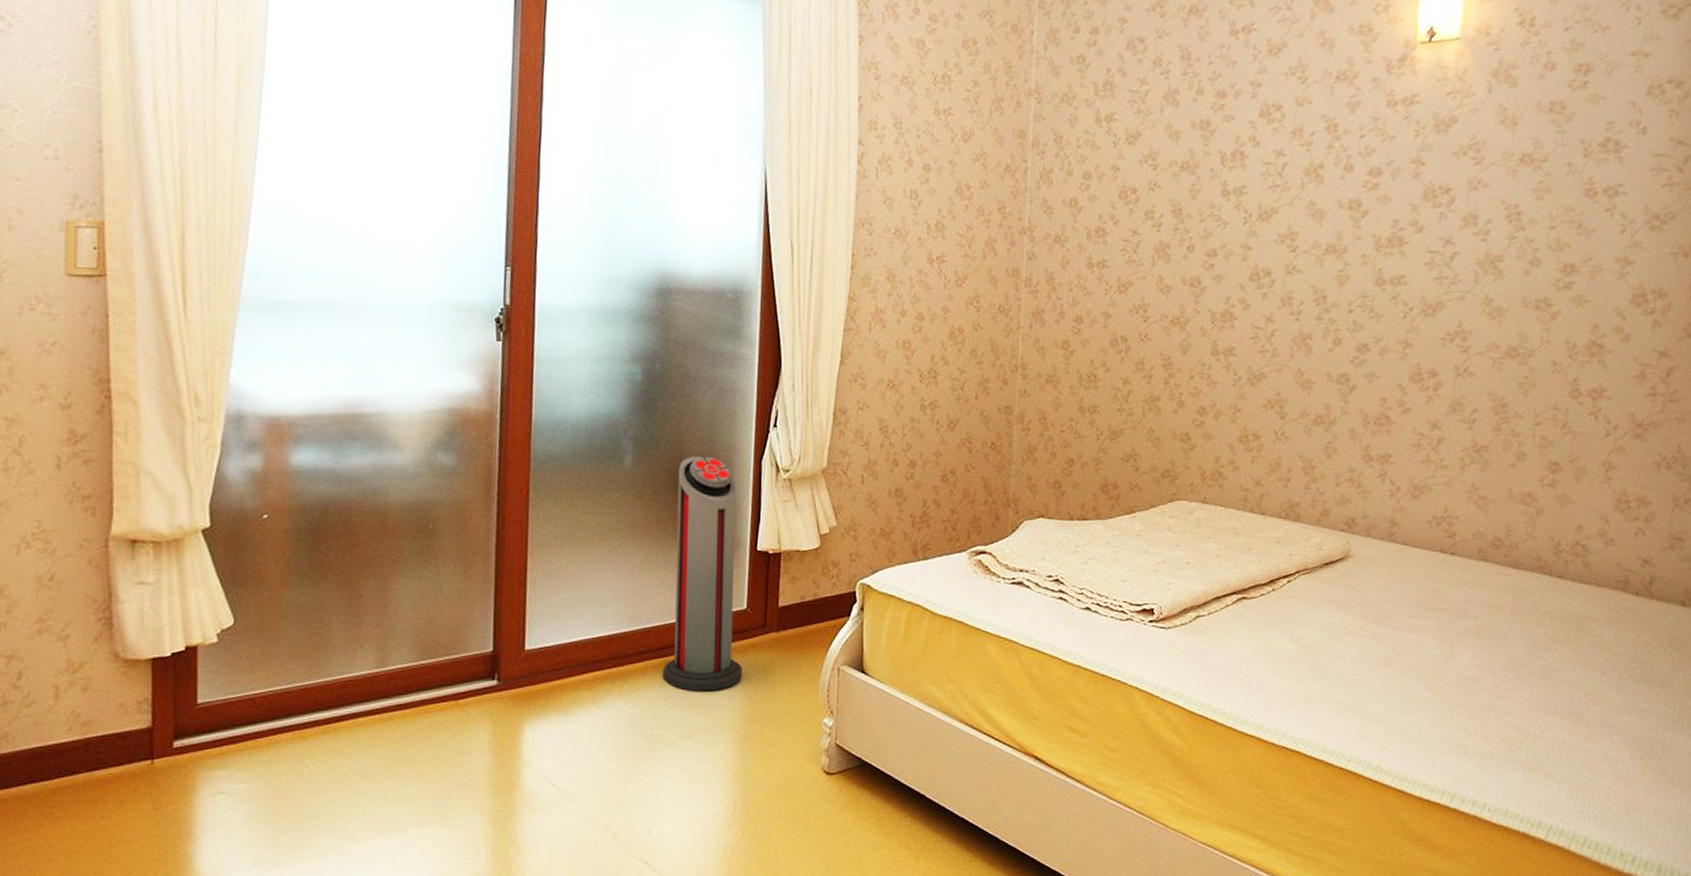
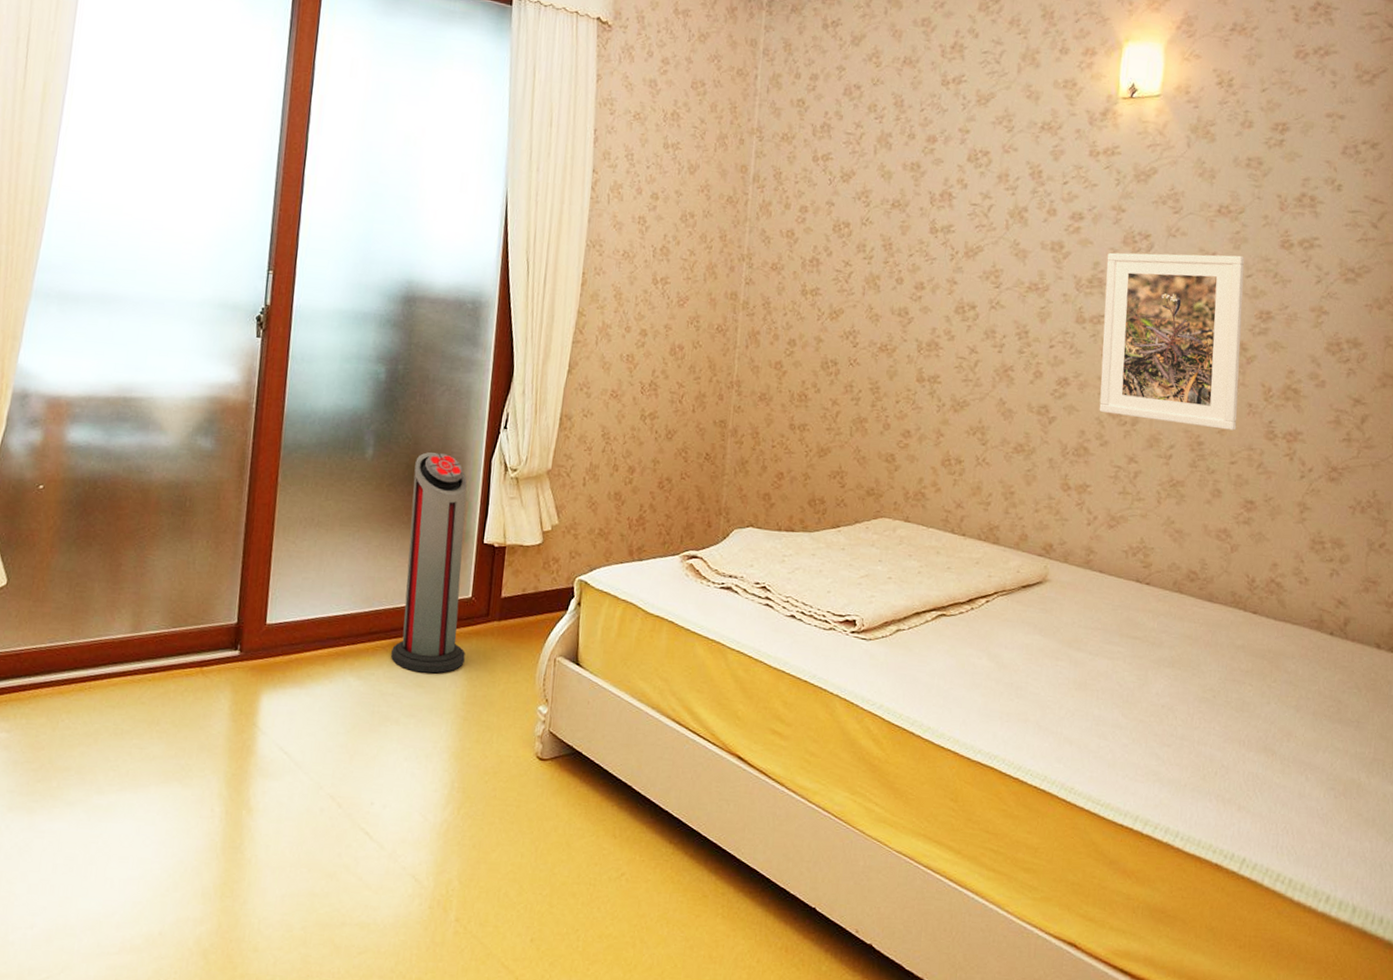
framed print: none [1400,206,1548,391] -> present [1099,252,1245,431]

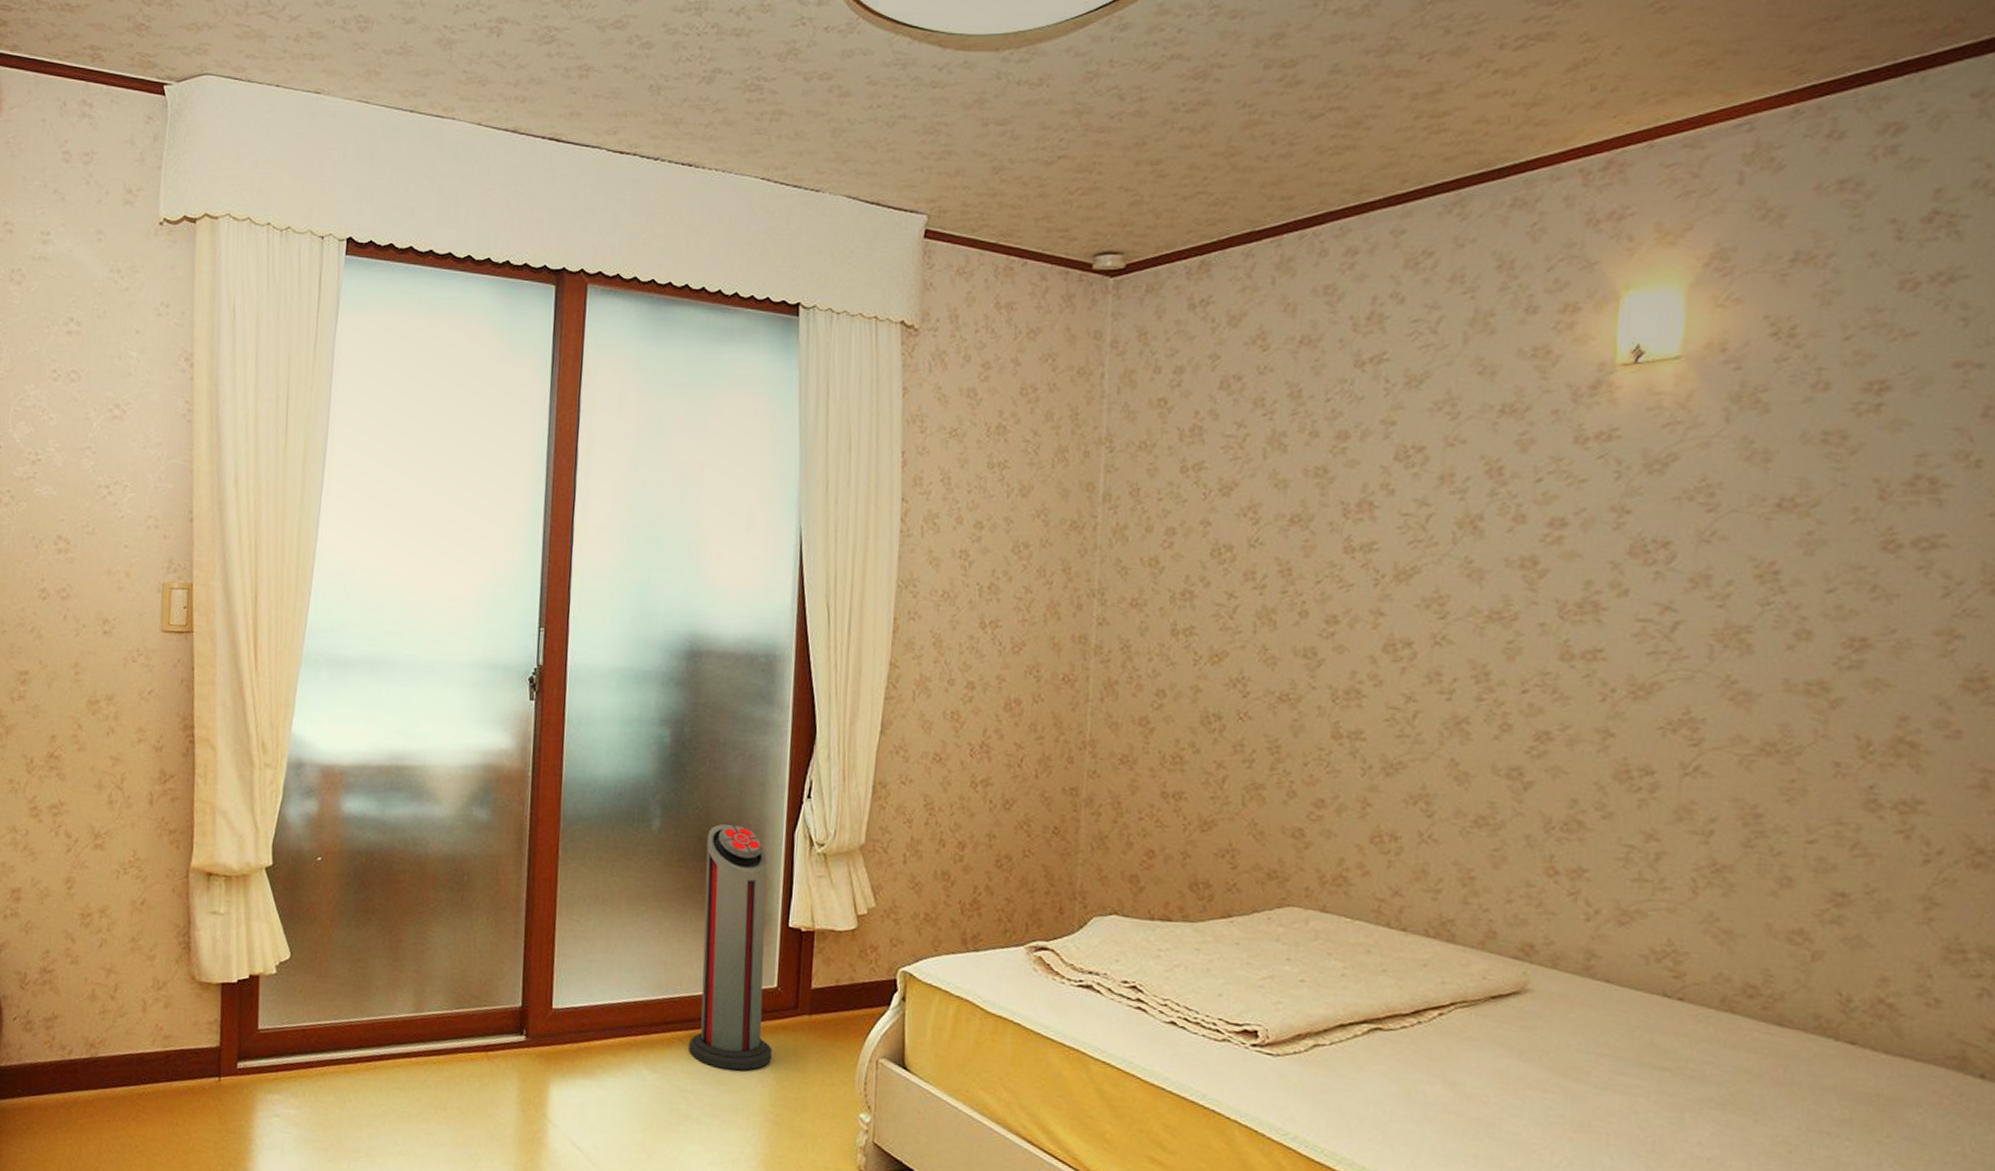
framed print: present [1099,252,1245,431] -> none [1598,563,1823,799]

